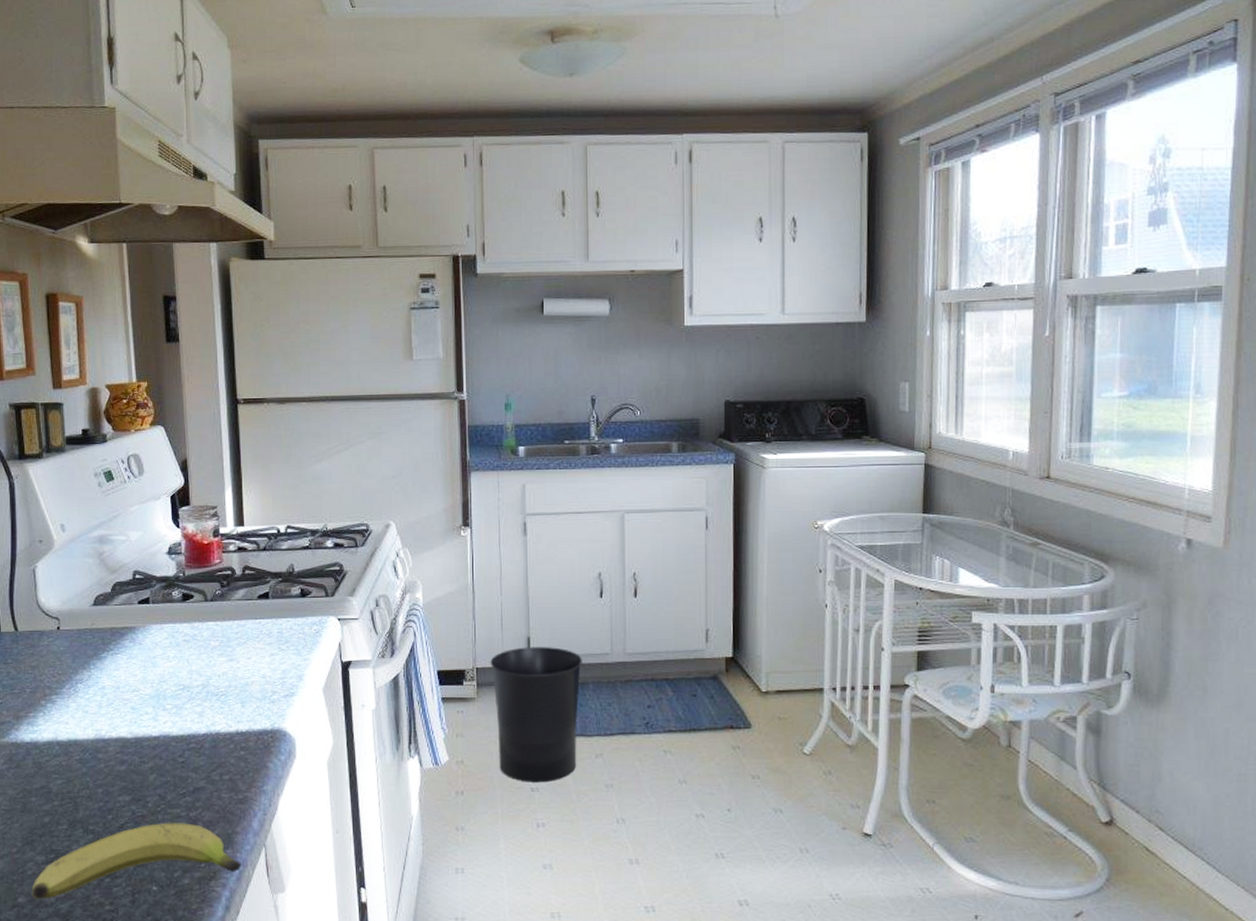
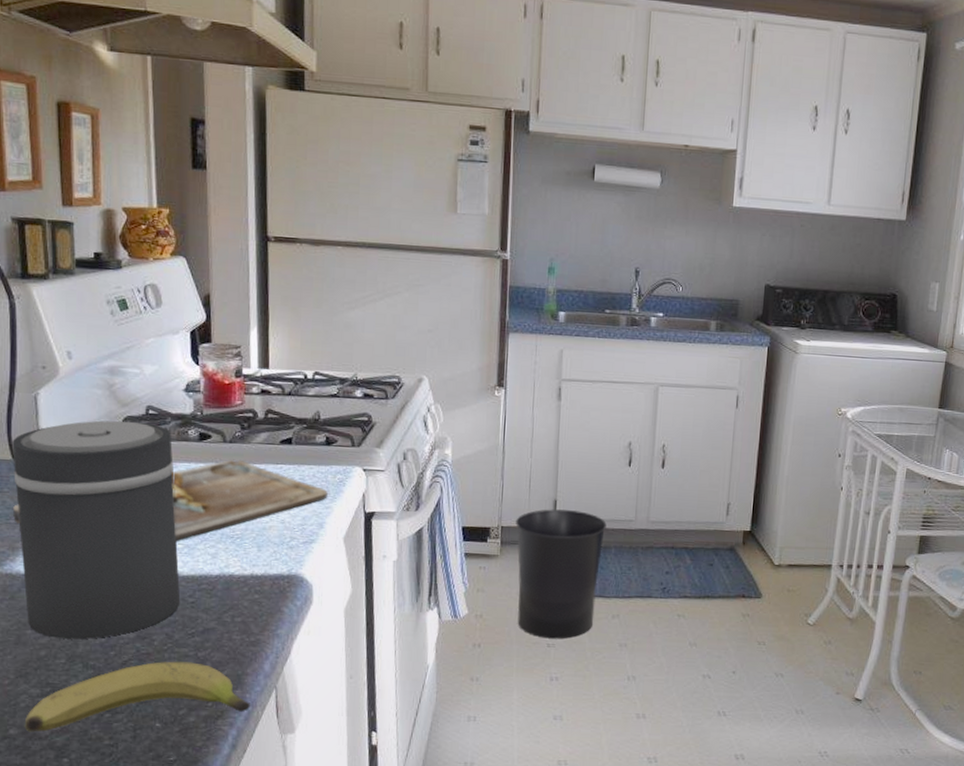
cylinder: none [15,587,171,805] -> present [12,420,181,640]
cutting board: none [16,618,305,701] -> present [12,460,328,541]

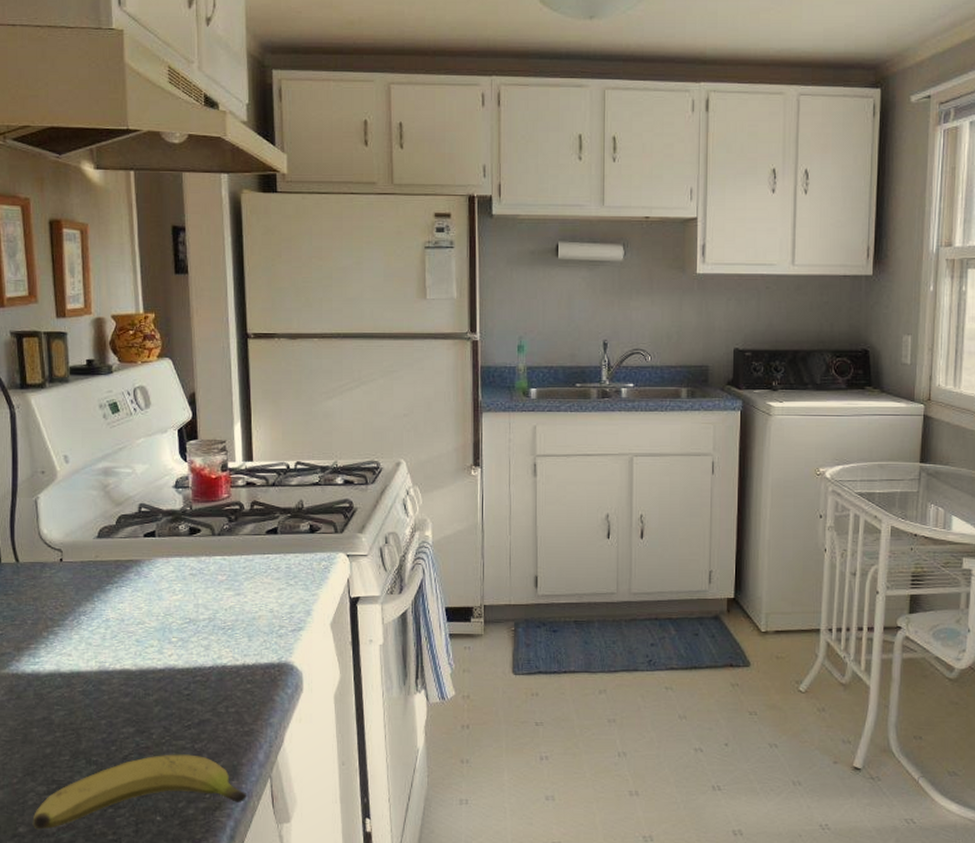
cylinder: present [12,420,181,640] -> none [16,519,176,736]
cutting board: present [12,460,328,541] -> none [16,552,313,634]
waste bin: present [515,509,607,638] -> none [498,585,588,716]

